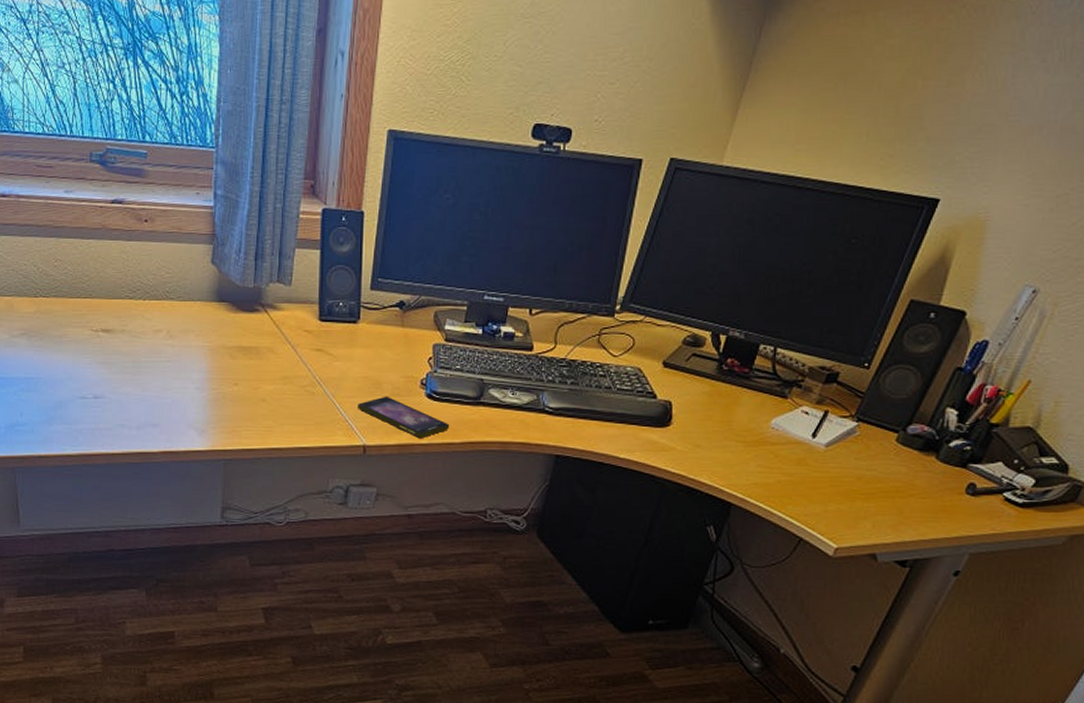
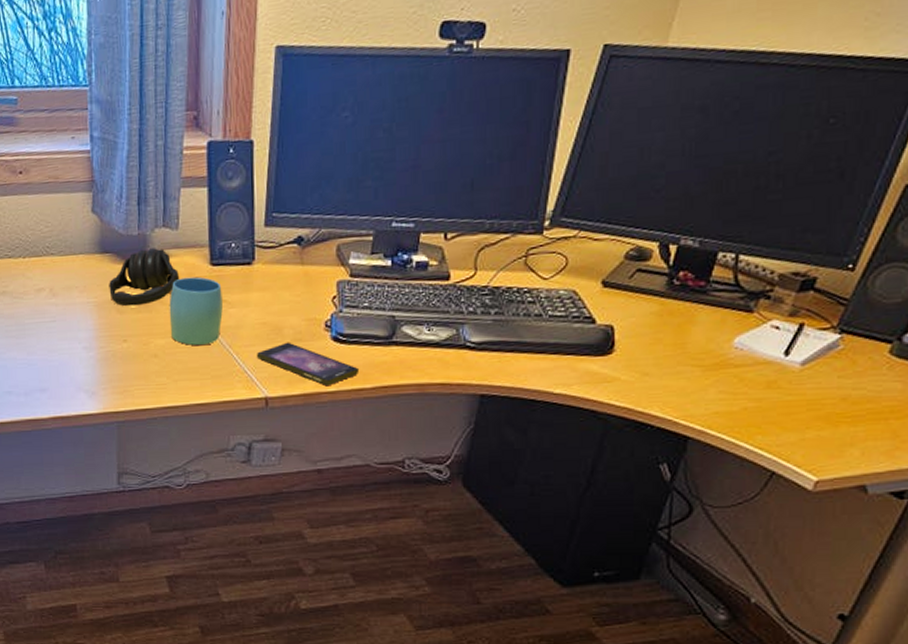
headphones: none [223,301,291,353] -> present [109,248,180,307]
mug: none [278,330,330,393] -> present [169,276,224,345]

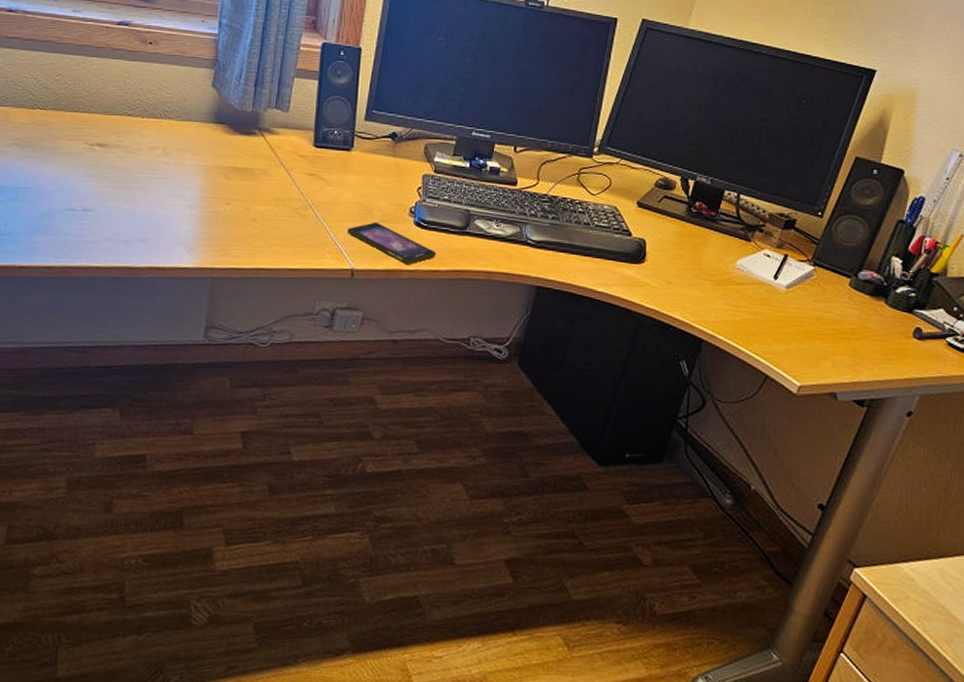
headphones: present [109,248,180,307] -> none [219,125,286,174]
mug: present [169,276,224,345] -> none [271,154,322,216]

